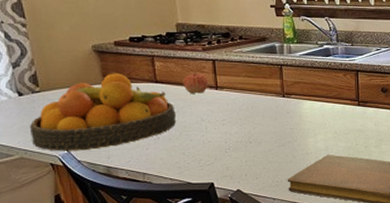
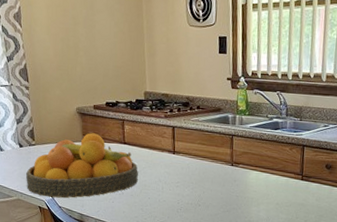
apple: present [183,73,208,94] -> none [146,137,168,157]

